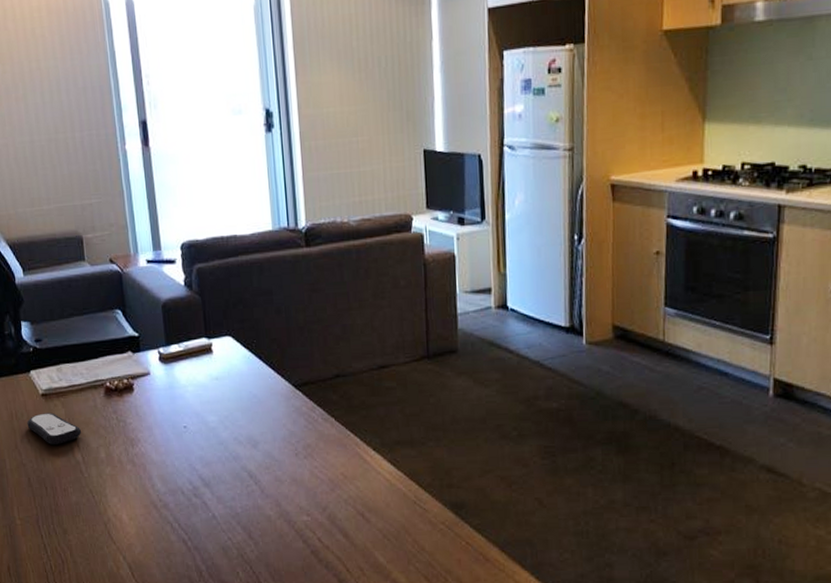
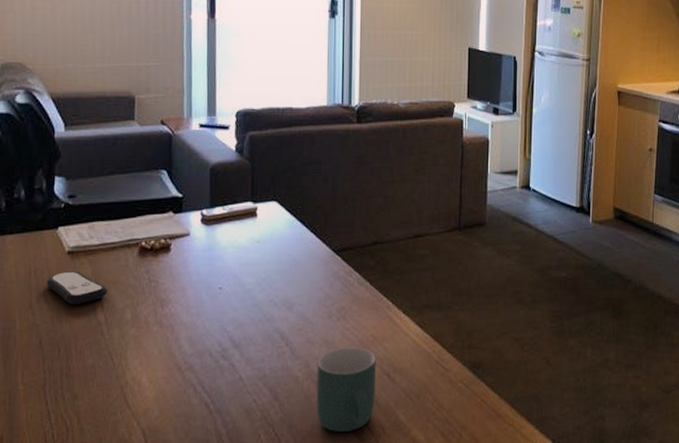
mug: none [287,486,351,573] -> present [316,347,376,433]

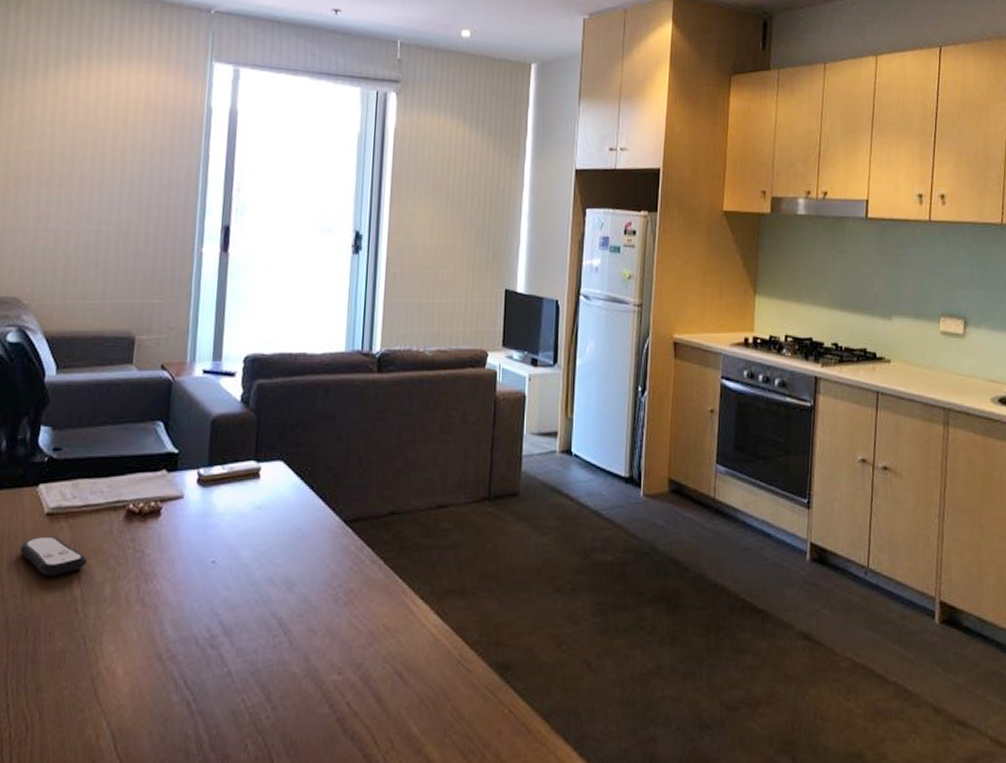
mug: present [316,347,376,433] -> none [314,639,387,746]

